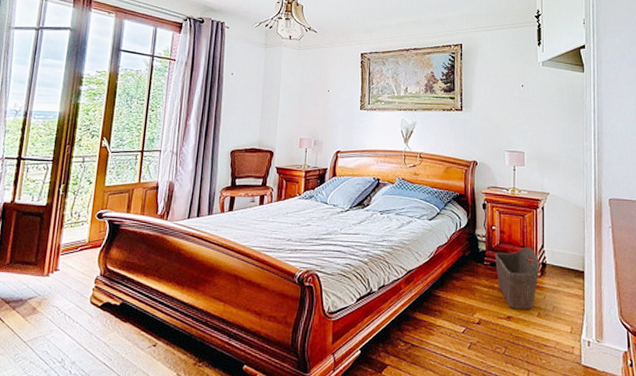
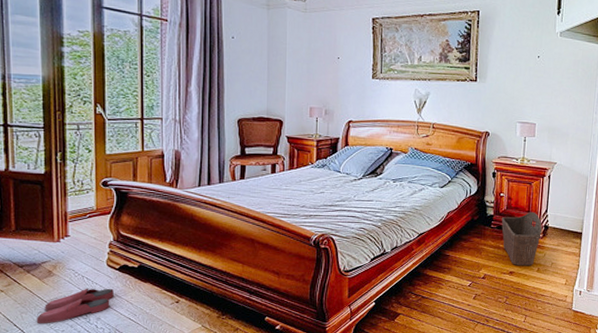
slippers: none [11,327,93,368] -> present [36,288,114,324]

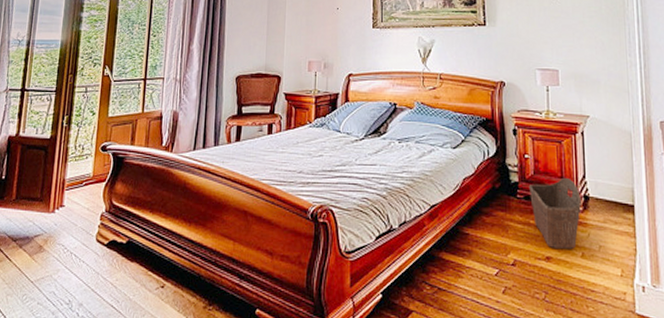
slippers: present [36,288,114,324] -> none [19,266,100,310]

